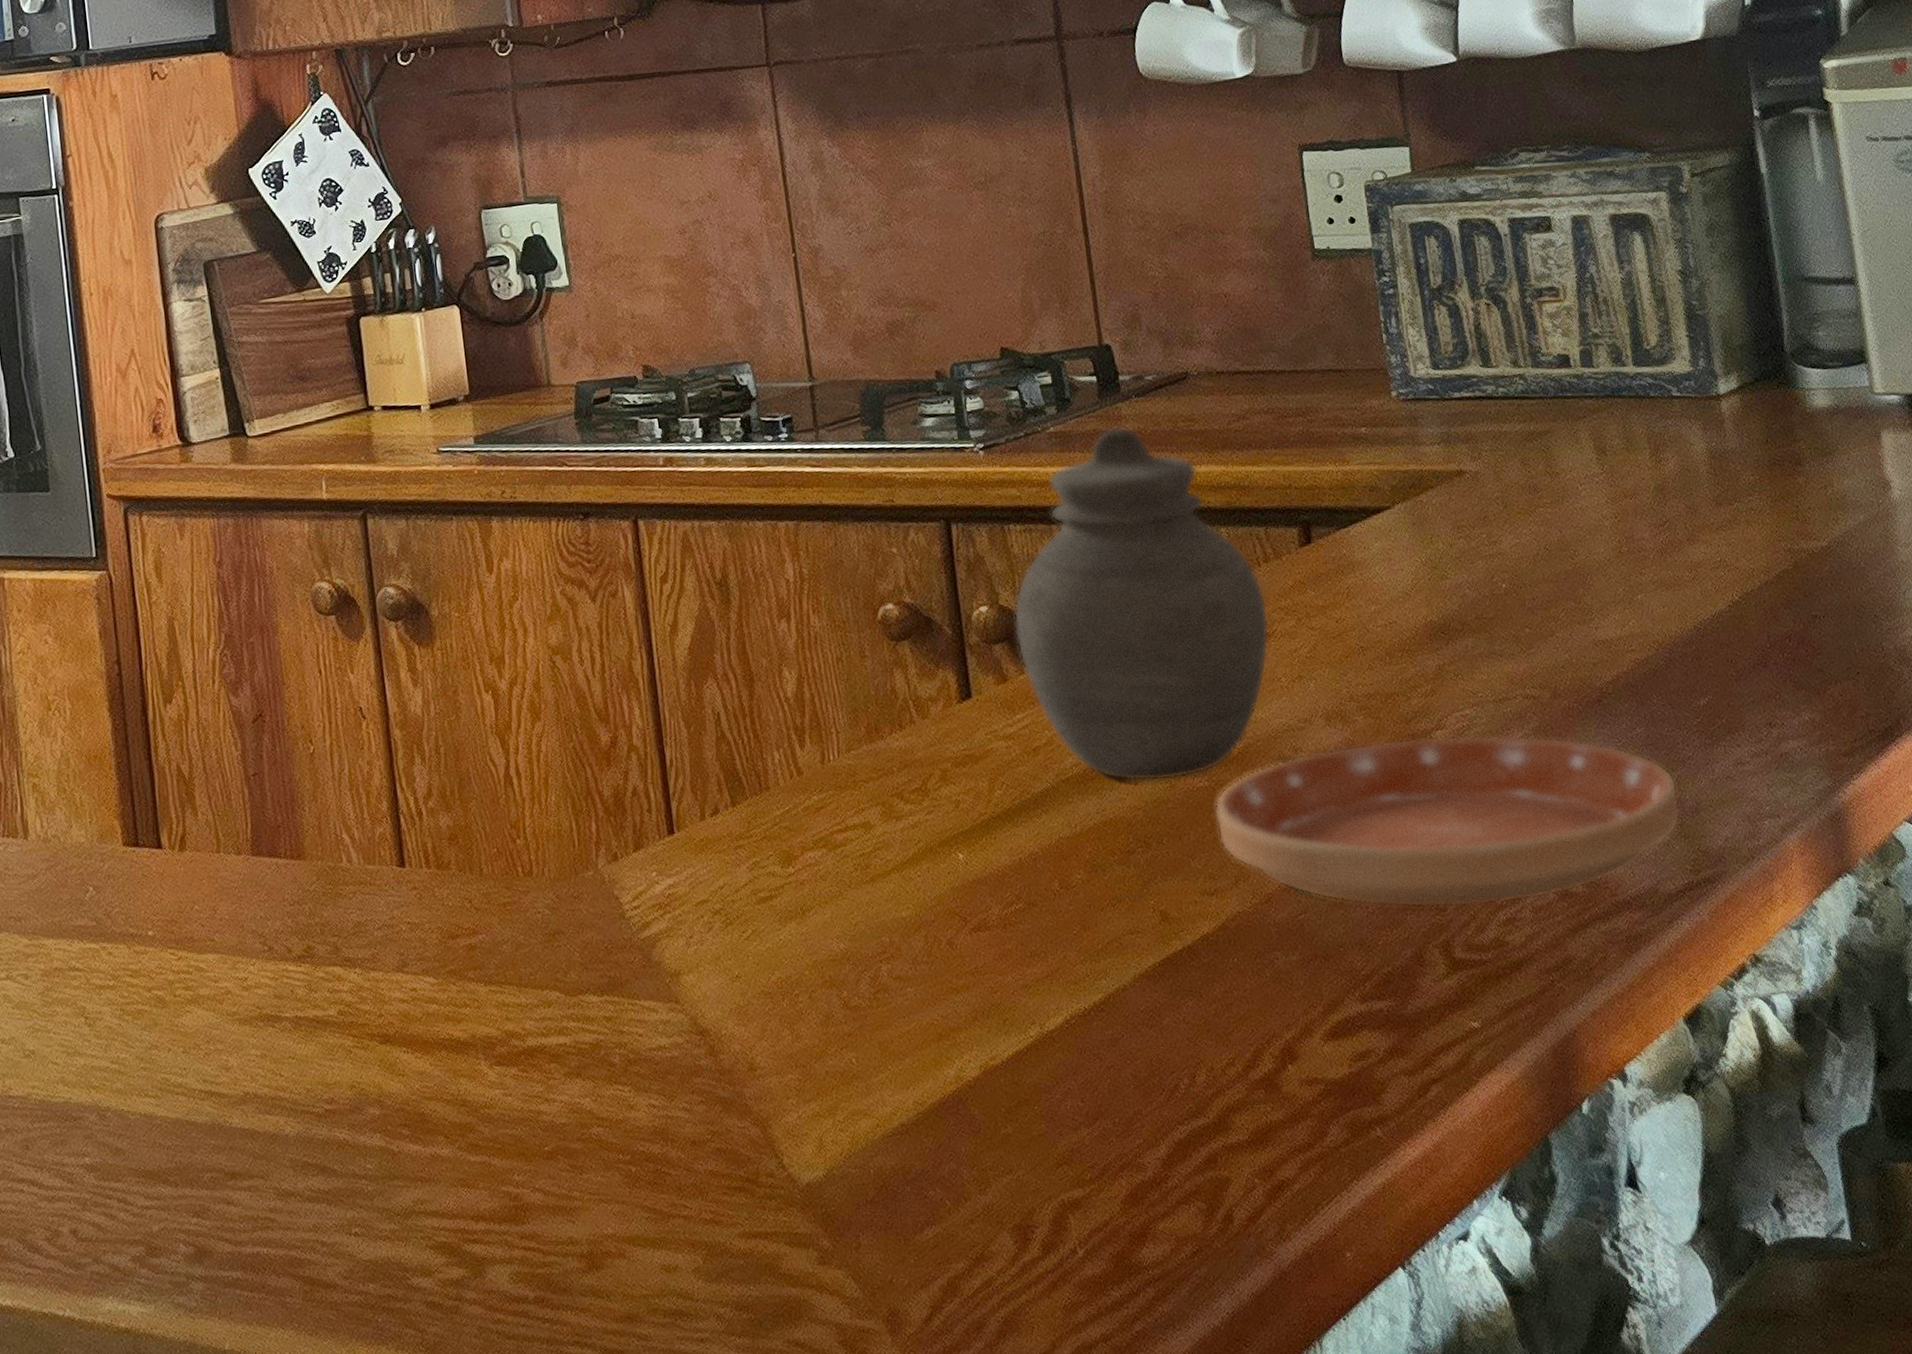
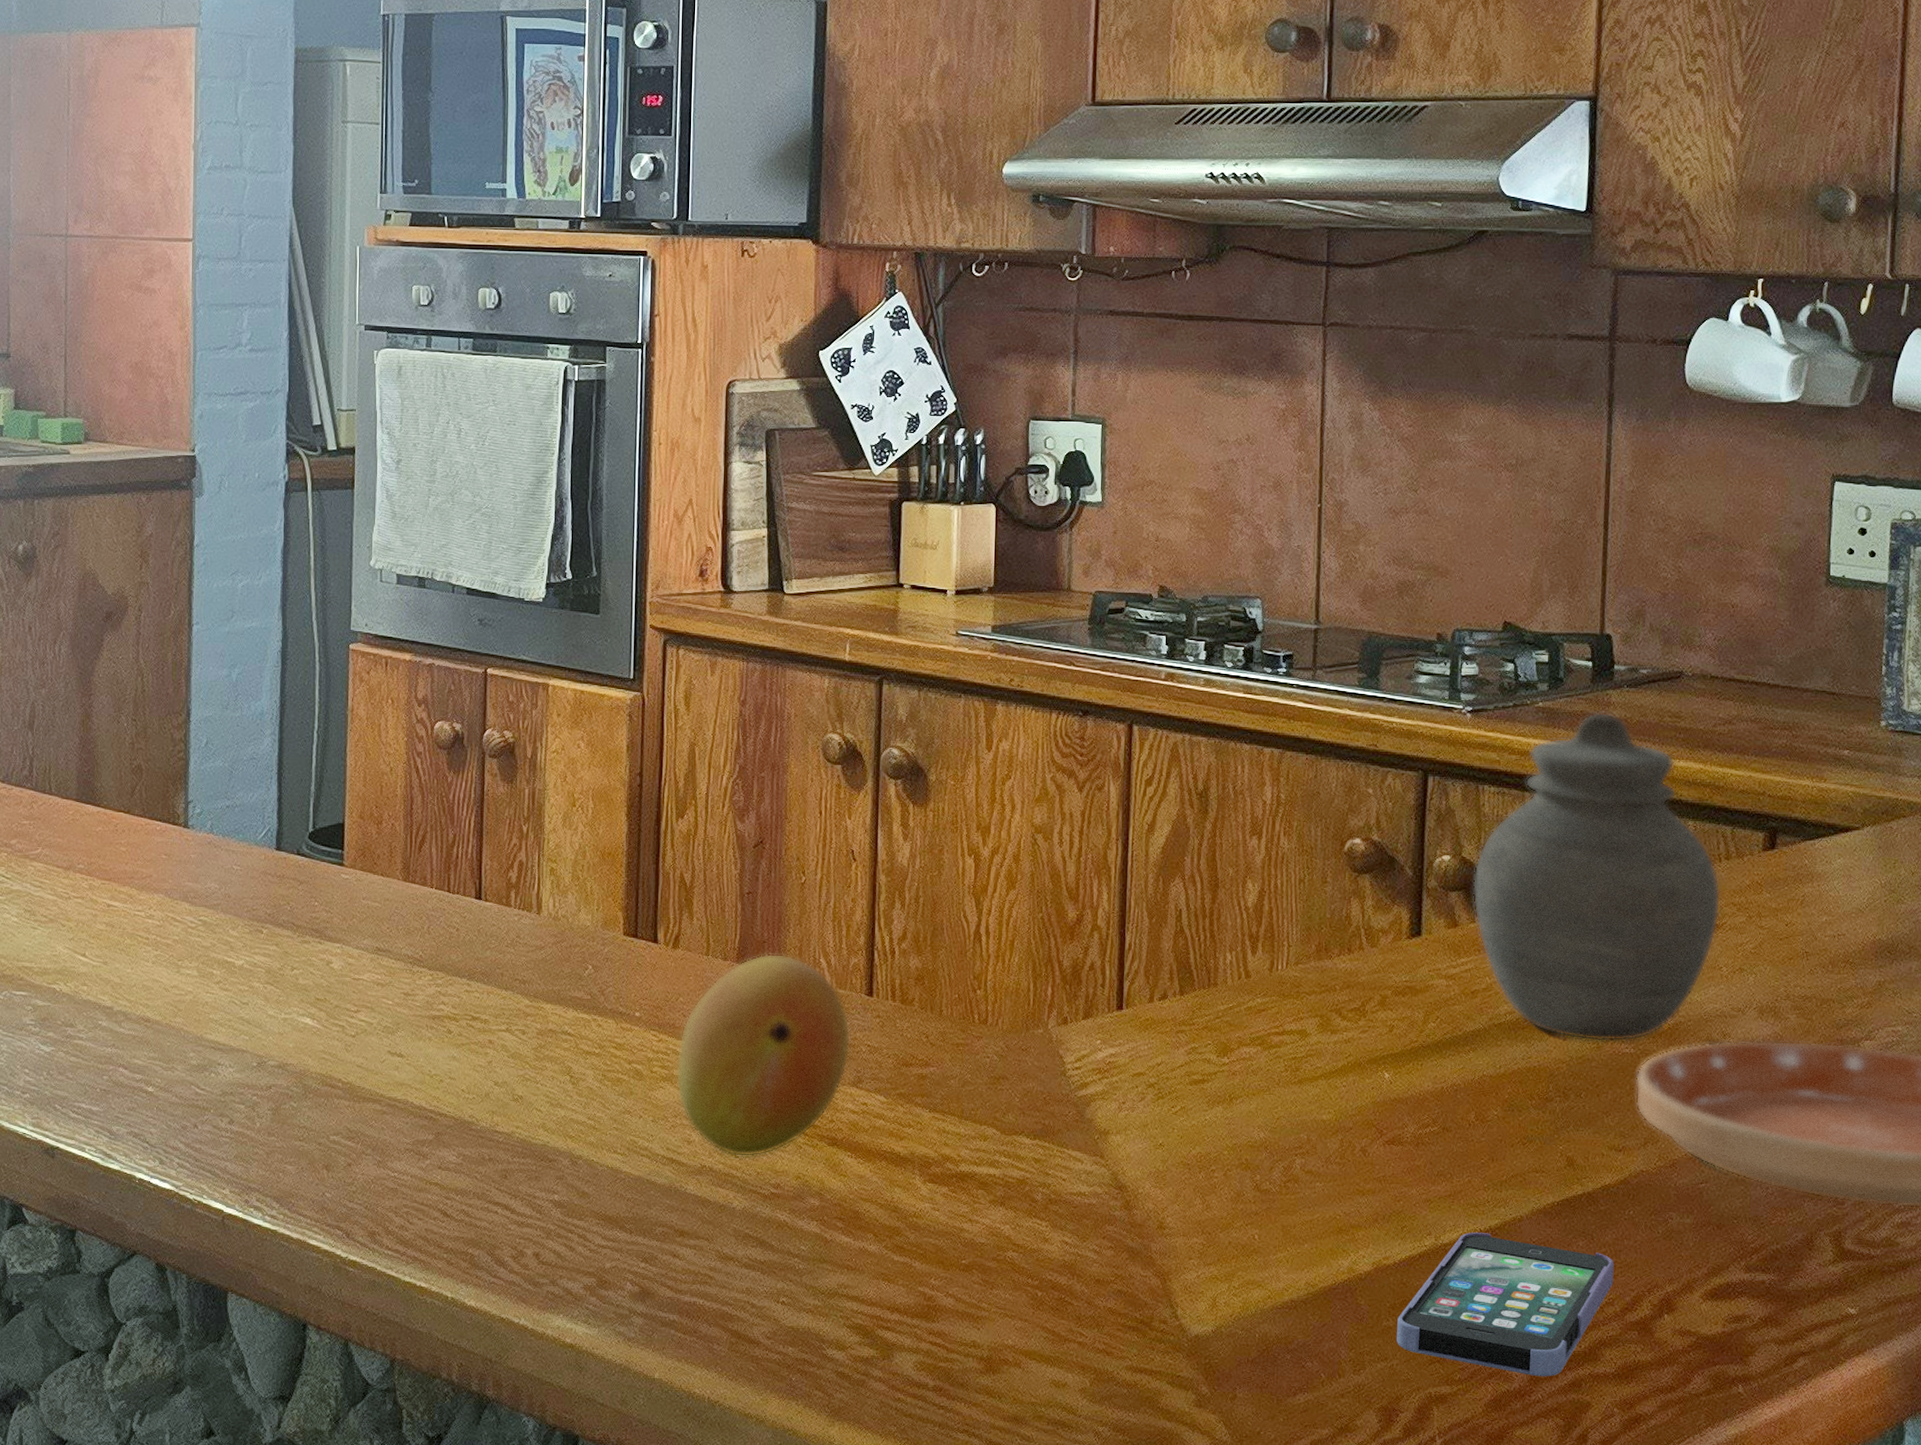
fruit: none [200,836,390,1077] -> present [676,953,851,1158]
smartphone: none [1015,1010,1231,1160] -> present [1397,1232,1614,1377]

